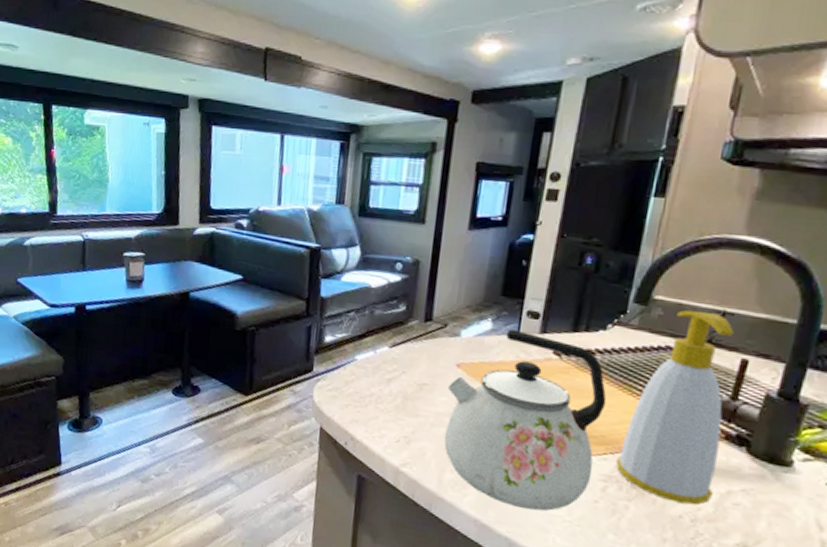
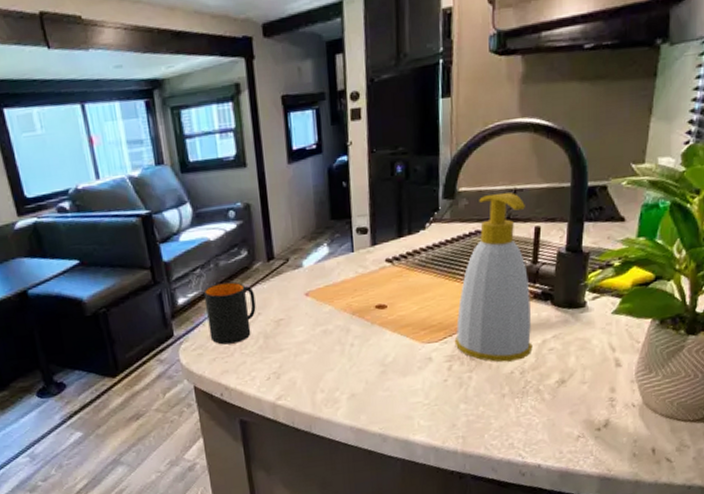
mug: none [348,331,404,396] -> present [203,281,256,345]
kettle: present [443,329,607,511] -> none [301,248,438,406]

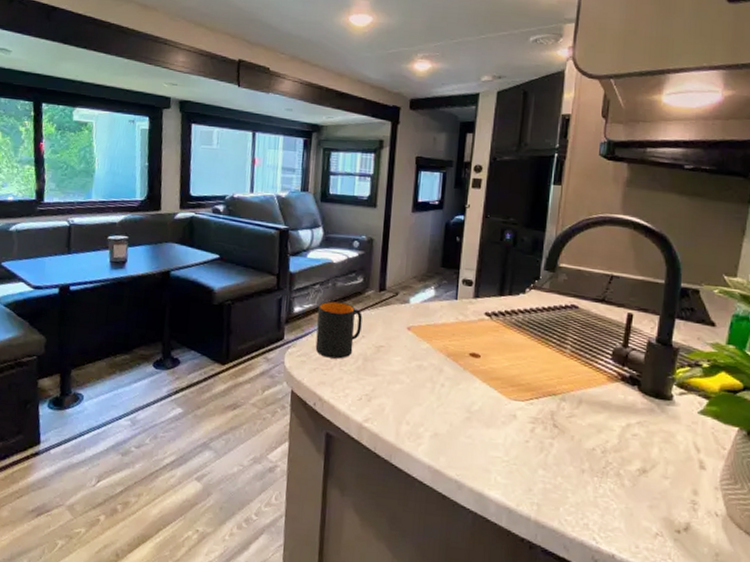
soap bottle: present [454,192,533,362] -> none [540,275,620,439]

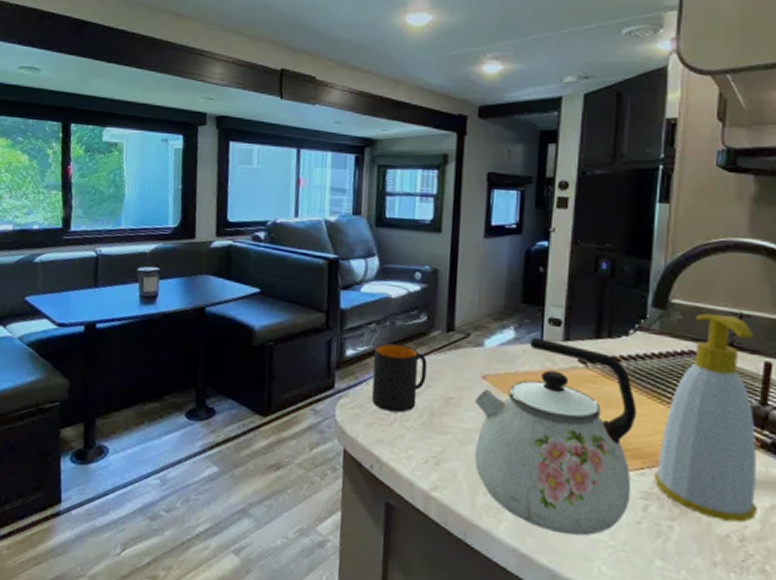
kettle: none [399,295,530,454] -> present [474,337,637,536]
soap bottle: none [540,275,620,439] -> present [654,313,757,523]

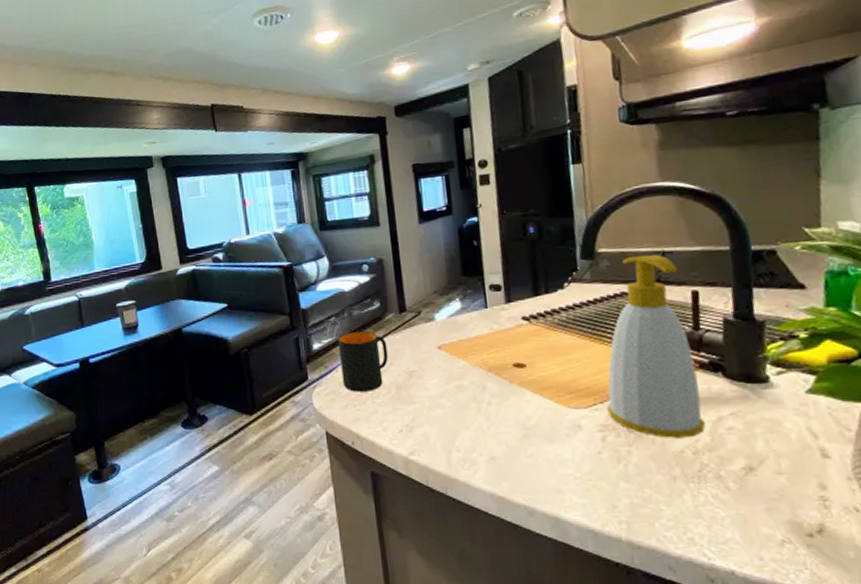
kettle: present [474,337,637,536] -> none [434,304,589,474]

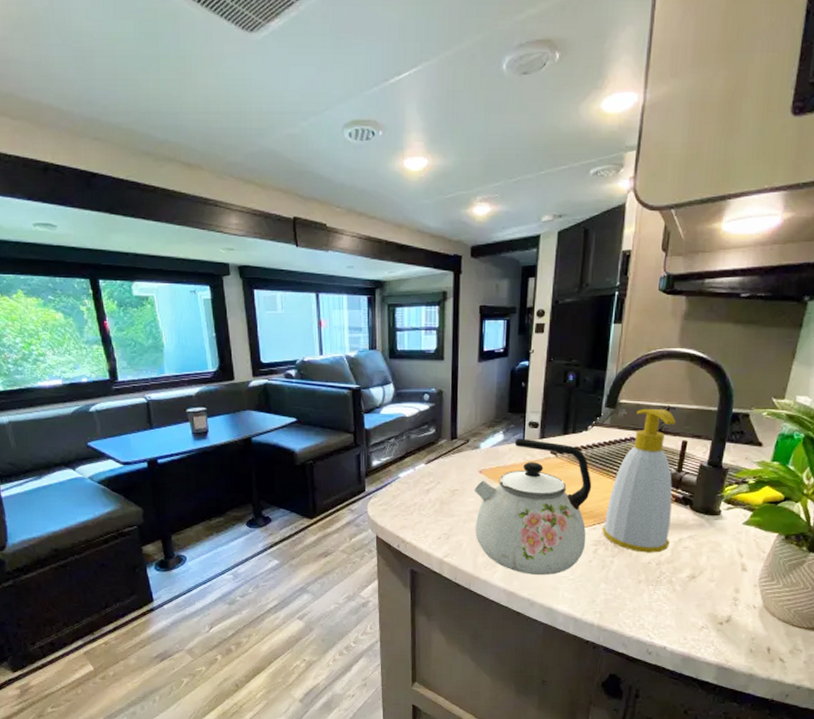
mug: present [337,331,388,392] -> none [394,453,437,505]
kettle: none [434,304,589,474] -> present [474,438,592,576]

